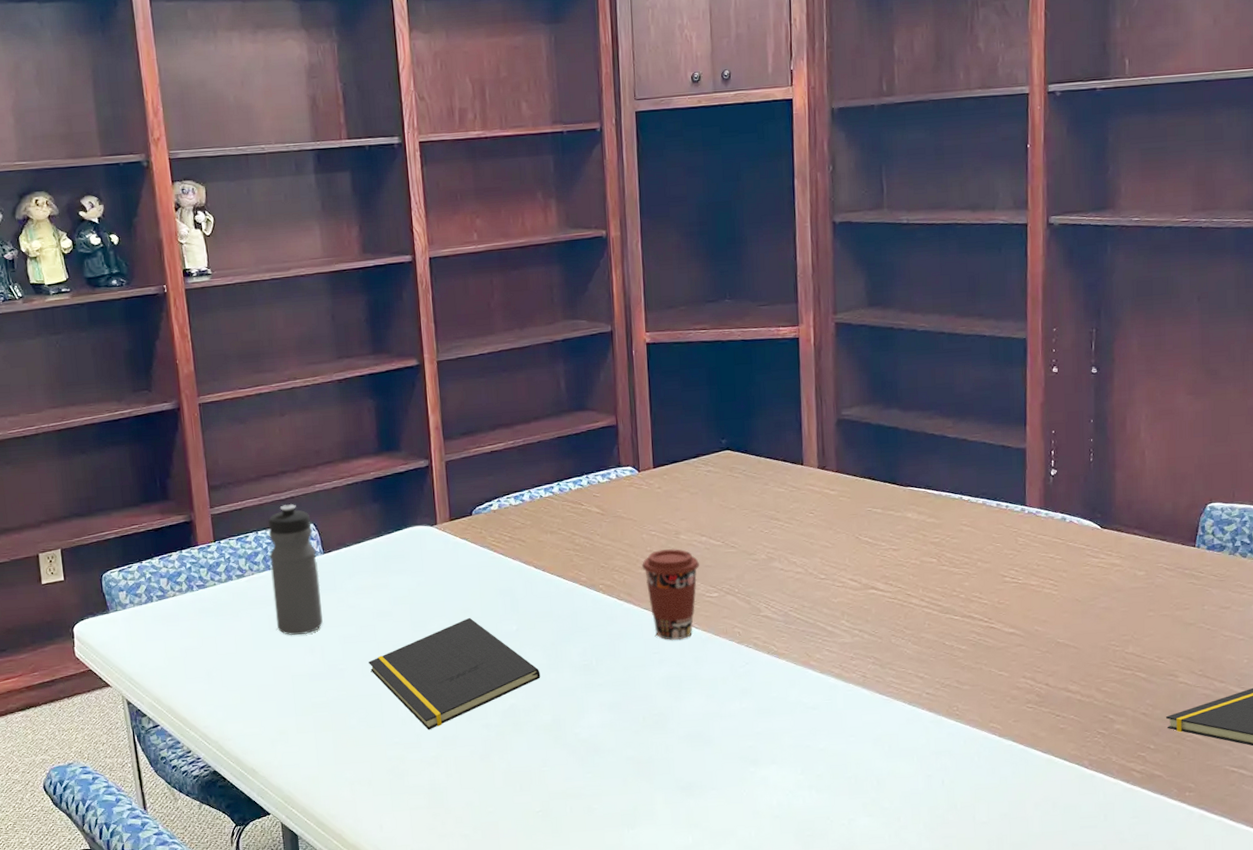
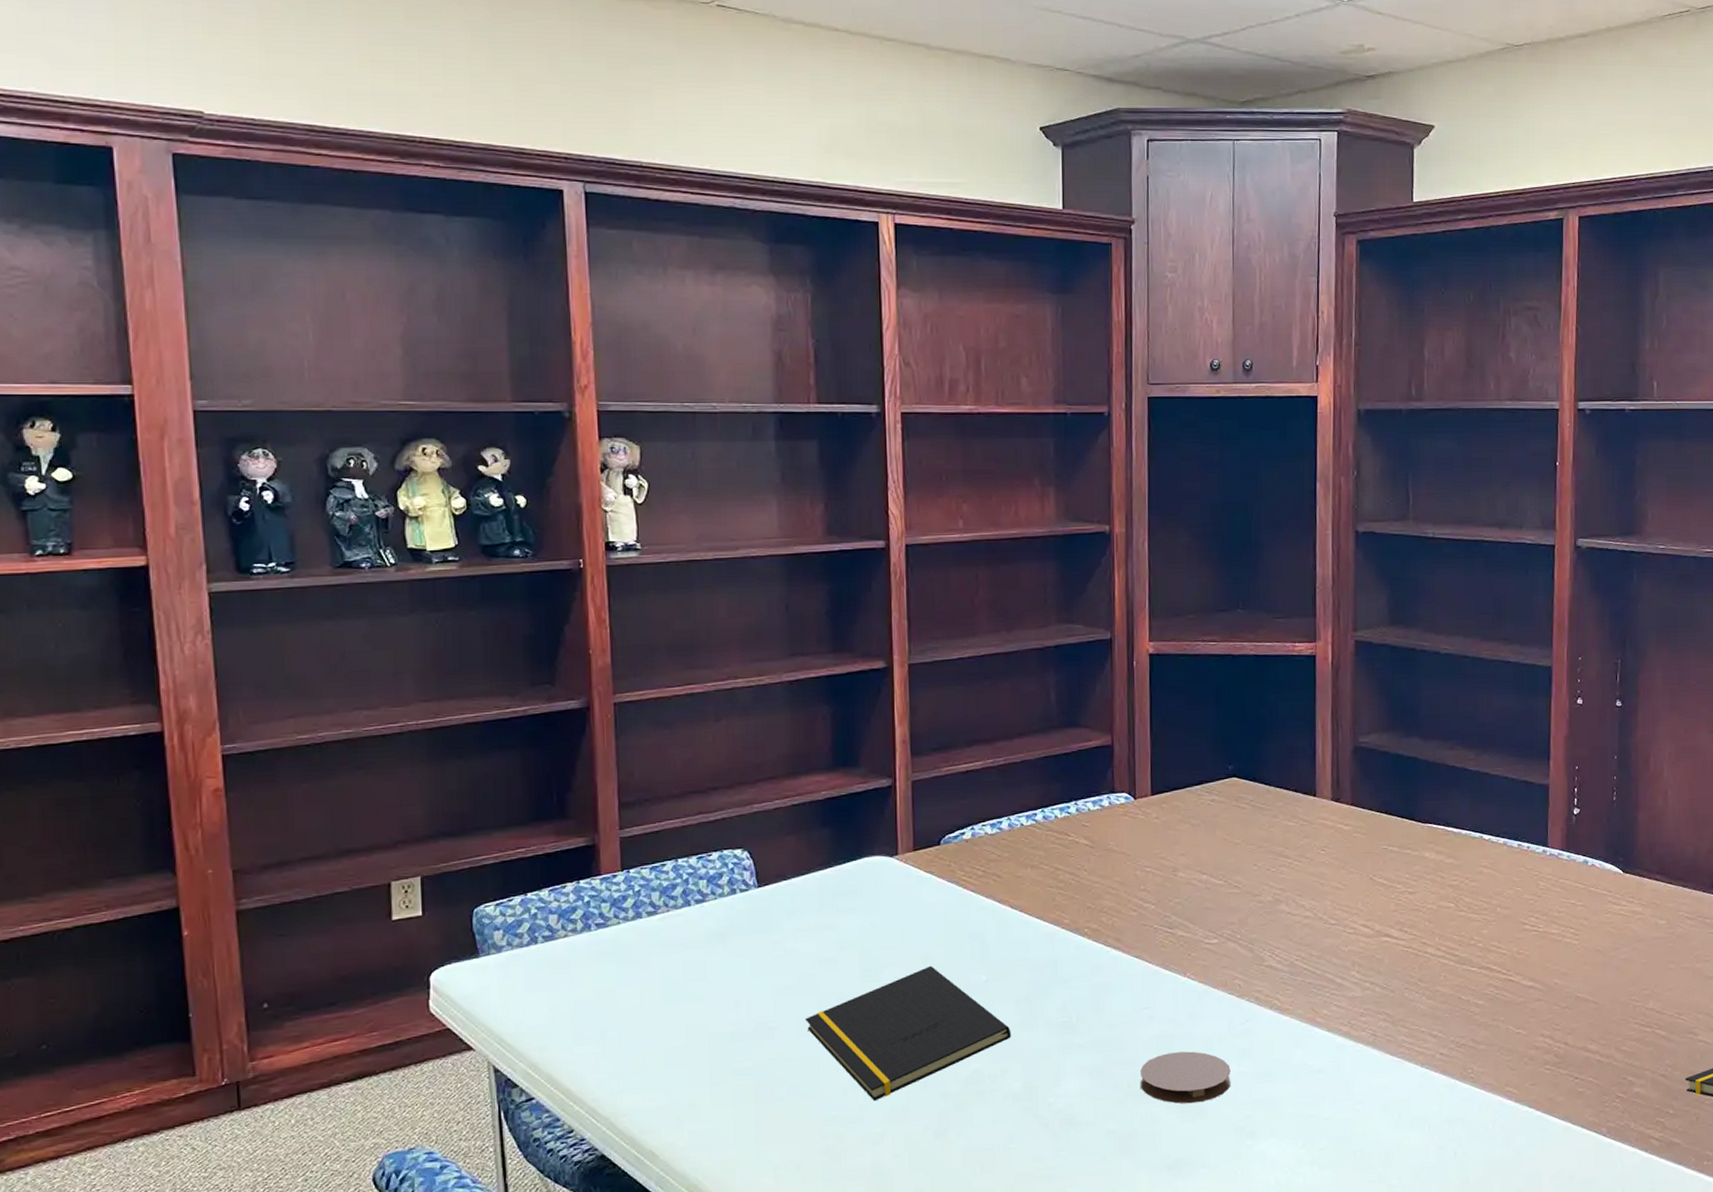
water bottle: present [268,504,323,635] -> none [691,827,752,986]
coffee cup: present [641,549,699,640] -> none [1133,888,1198,994]
coaster: none [653,690,735,735] -> present [1139,1051,1231,1104]

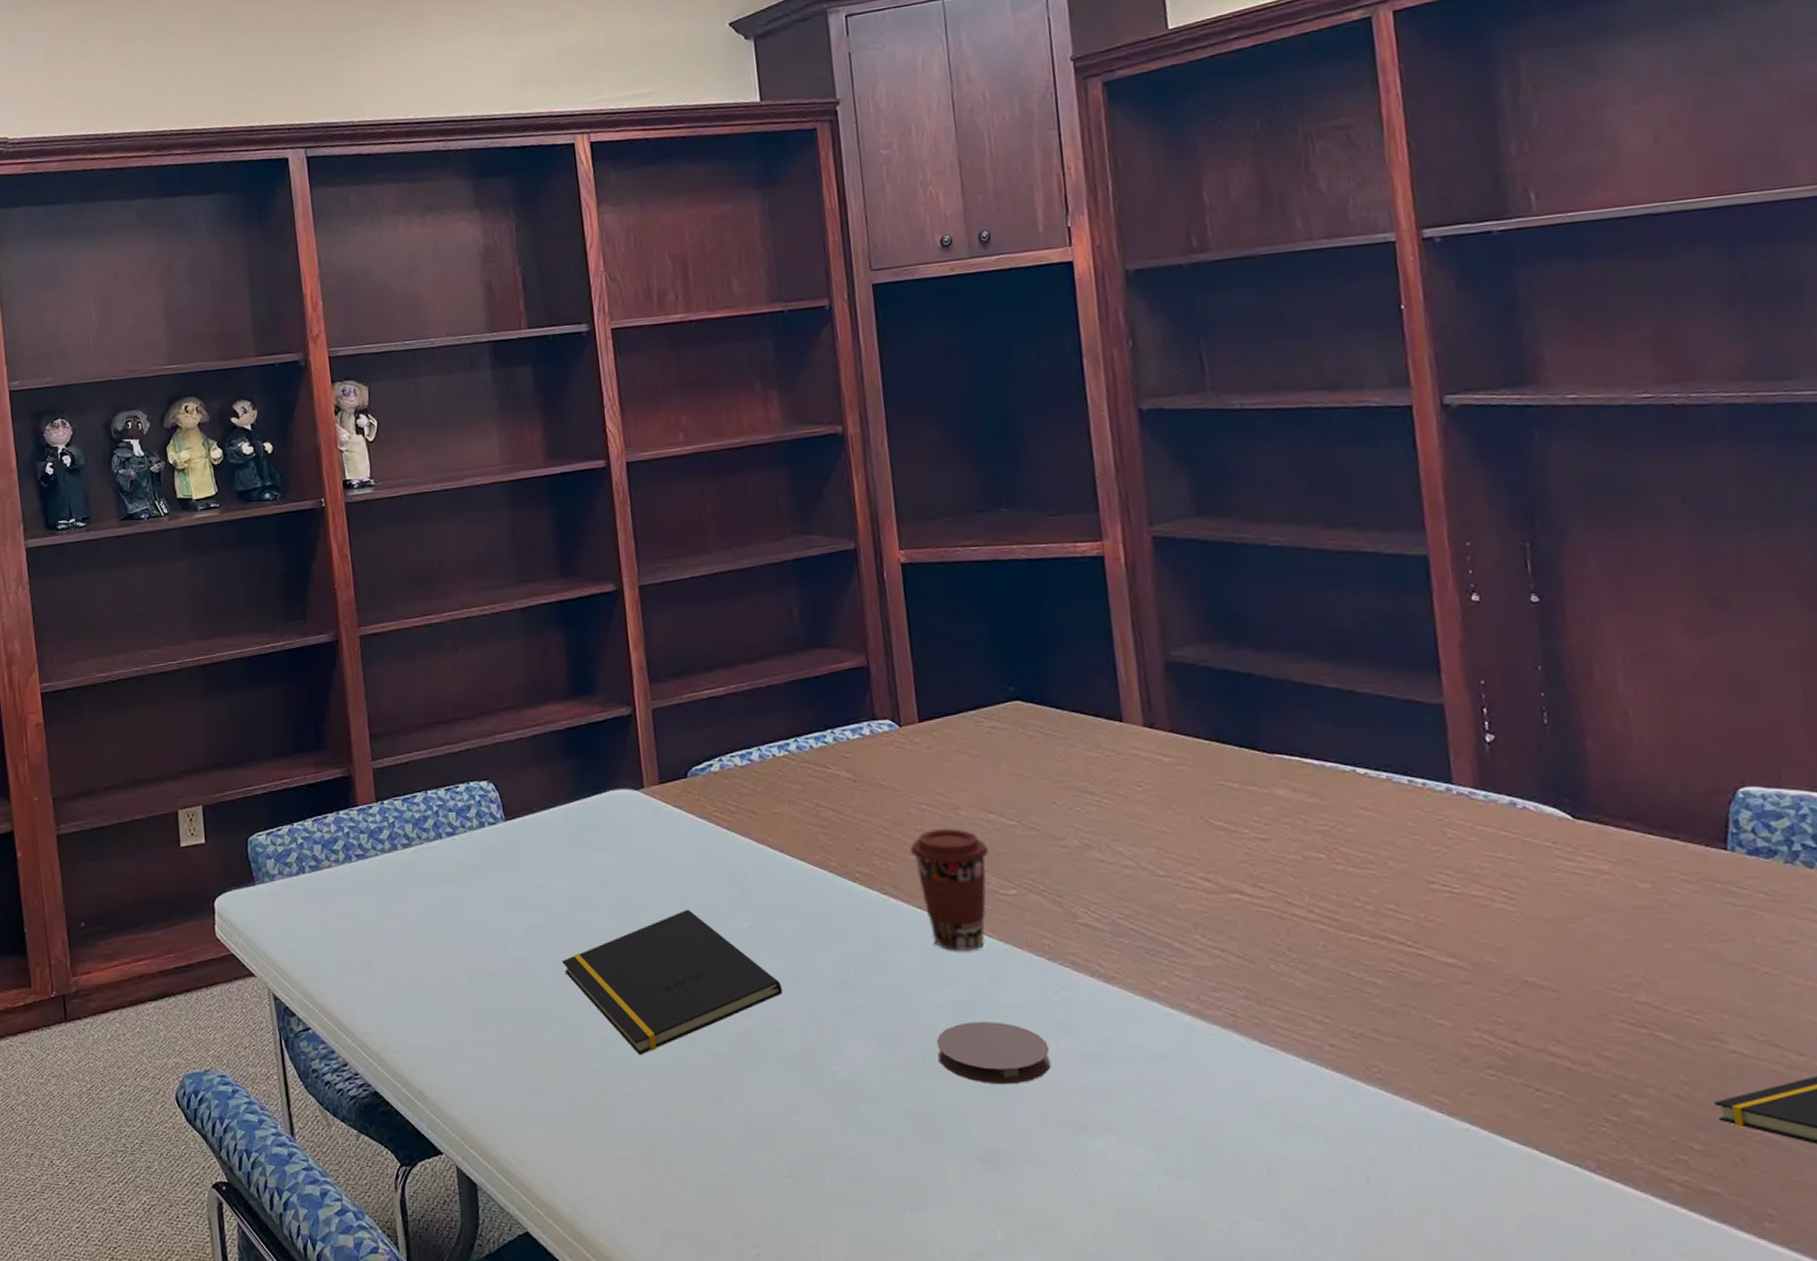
coffee cup: none [1133,888,1198,994] -> present [909,829,988,952]

